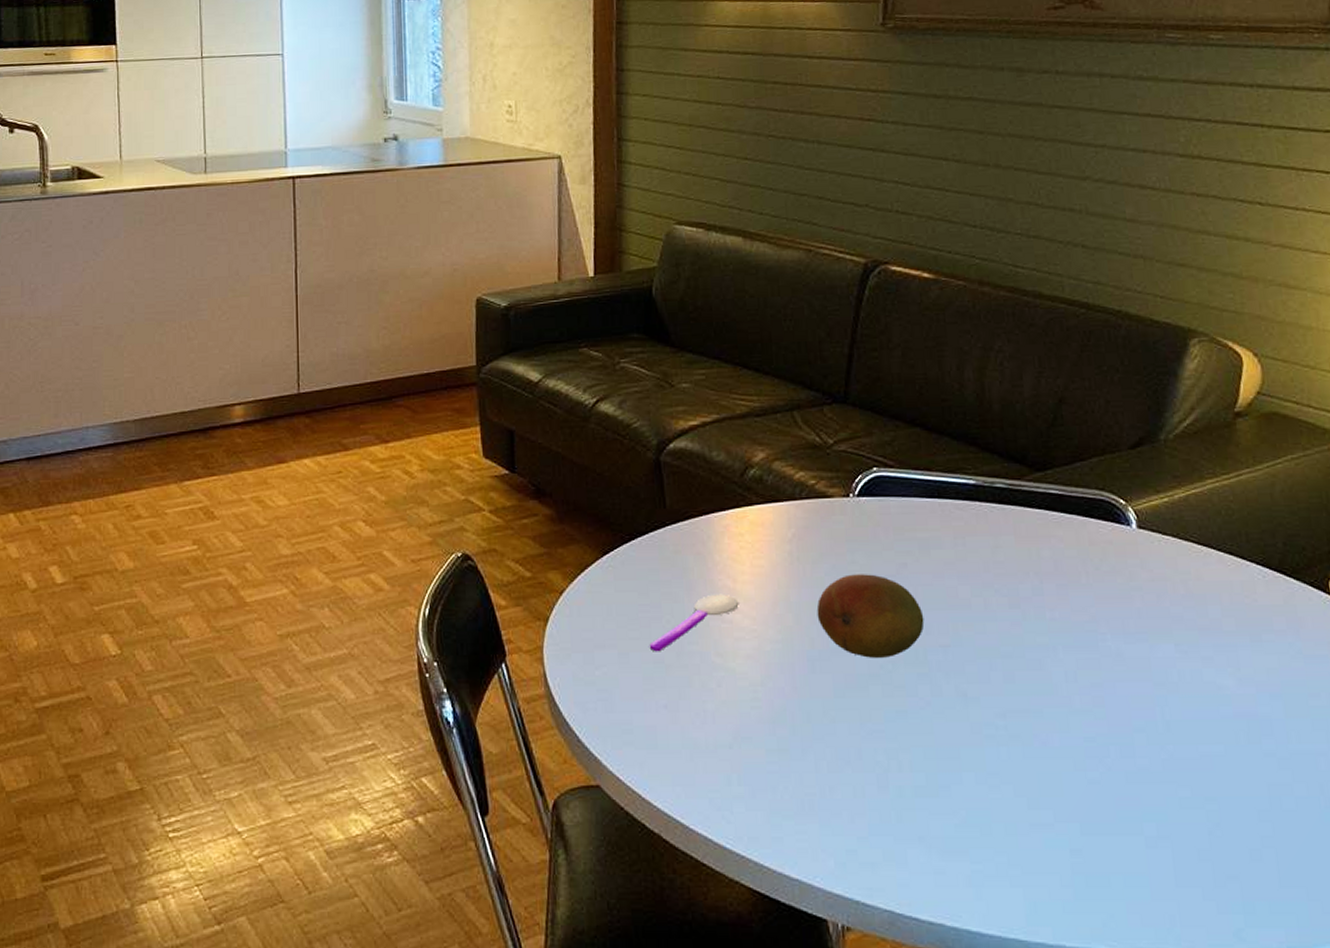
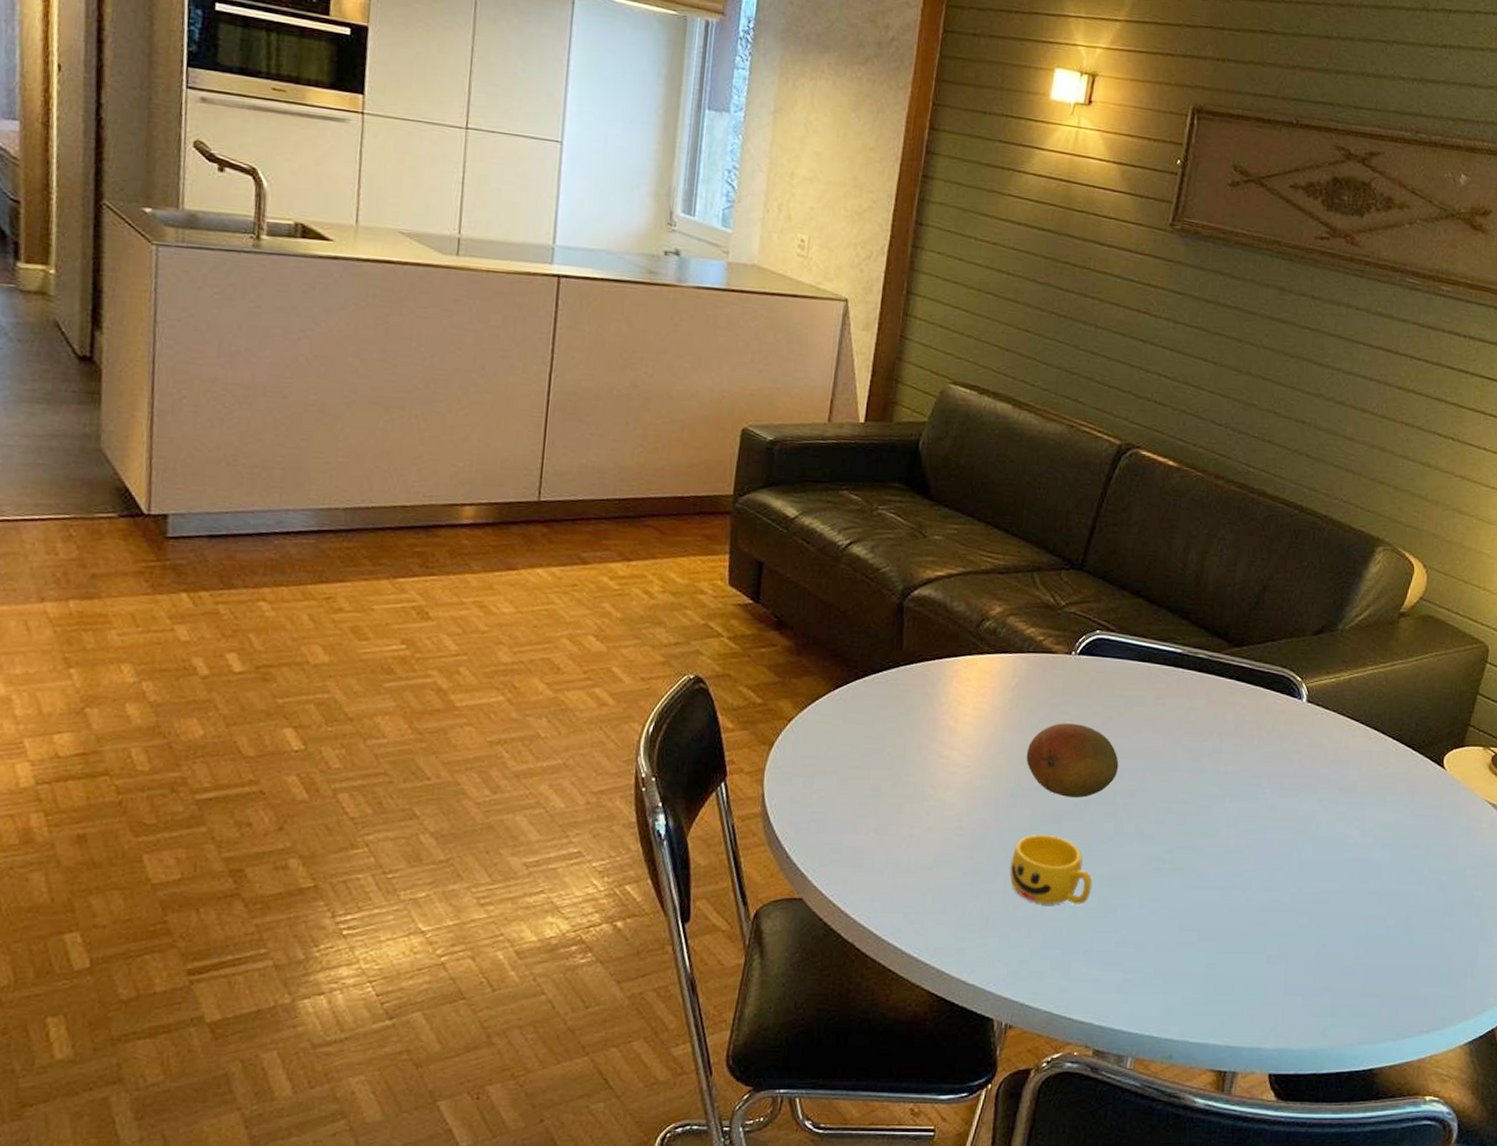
spoon: present [649,594,739,652] -> none [868,731,958,781]
cup: none [818,703,917,784] -> present [1009,834,1093,905]

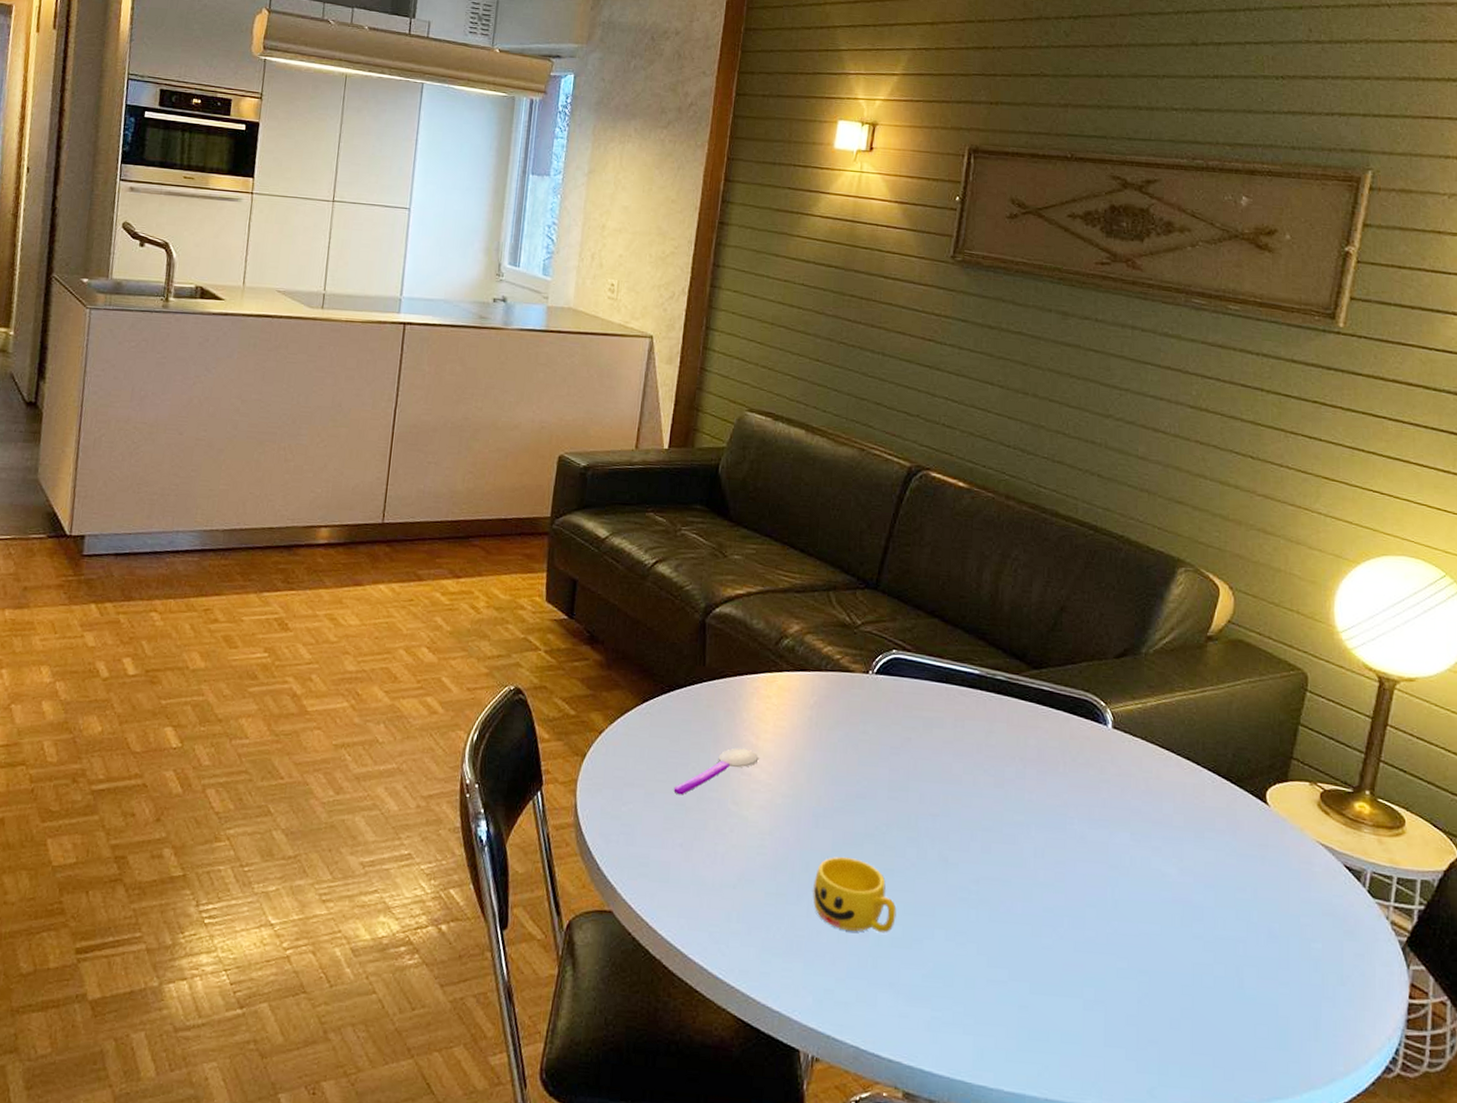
spoon: none [868,731,958,781] -> present [673,748,759,795]
fruit: present [1026,723,1119,798] -> none [826,743,920,821]

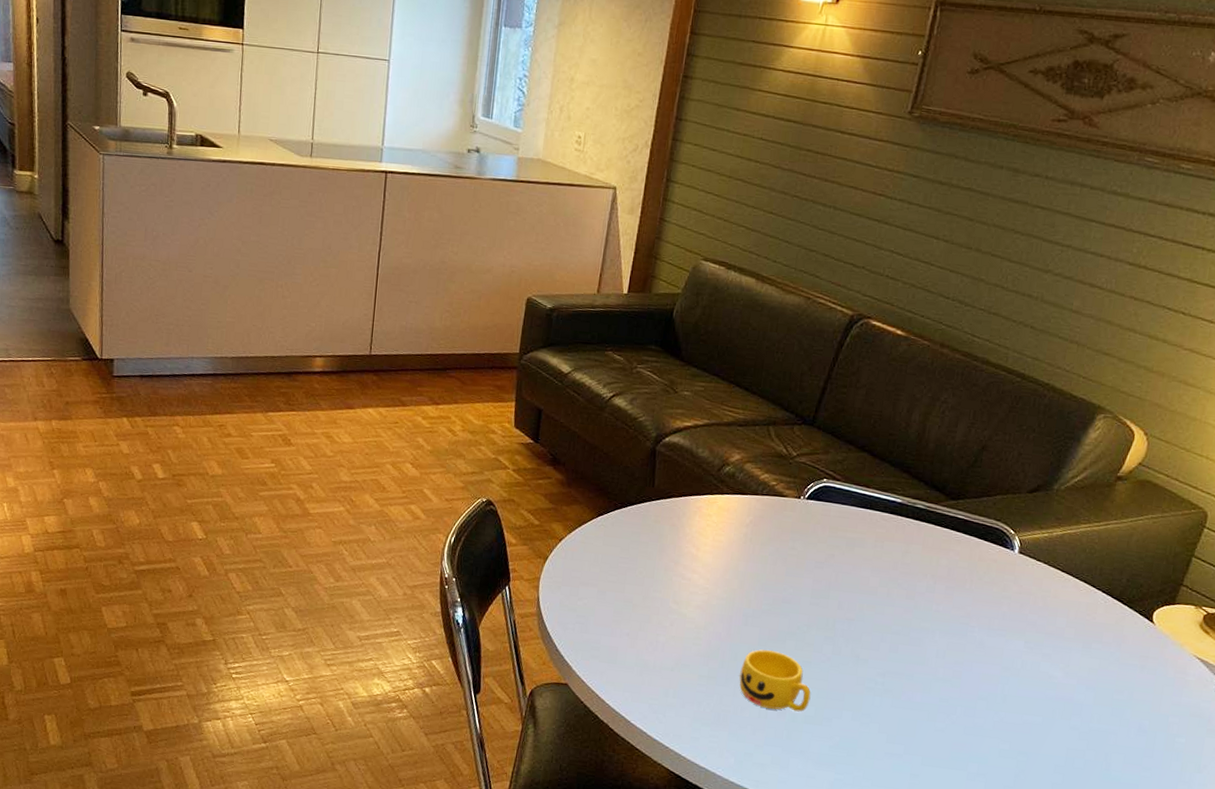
spoon: present [673,748,759,795] -> none [623,557,698,594]

